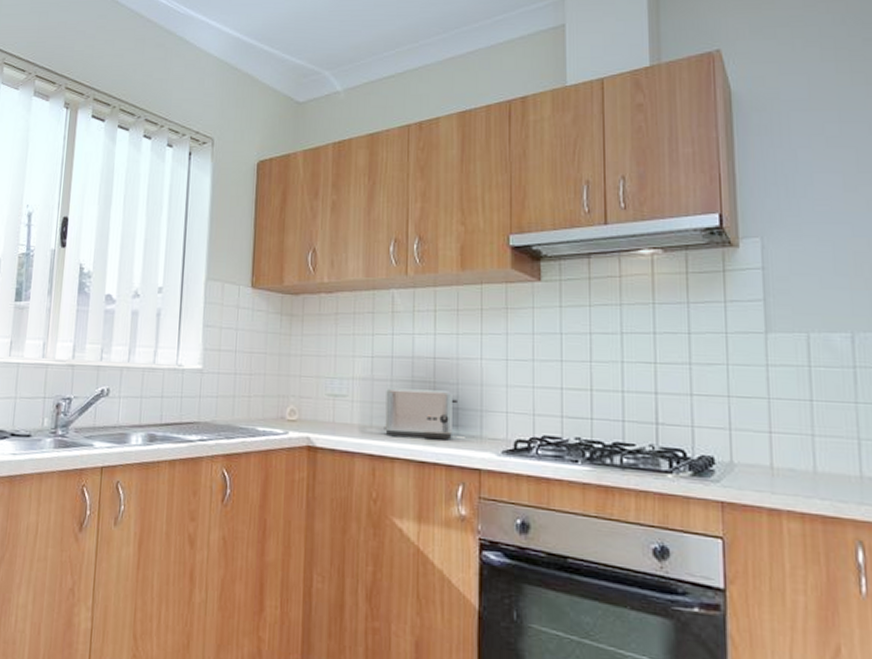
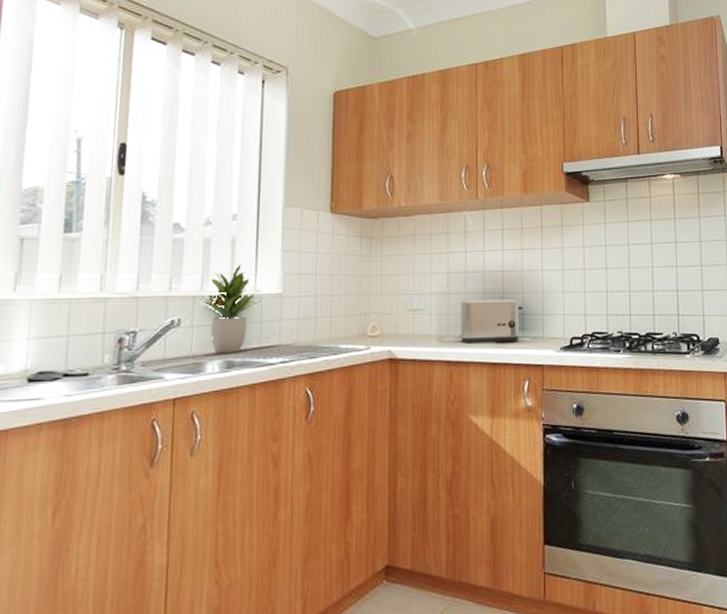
potted plant: none [130,338,182,426] -> present [203,265,261,353]

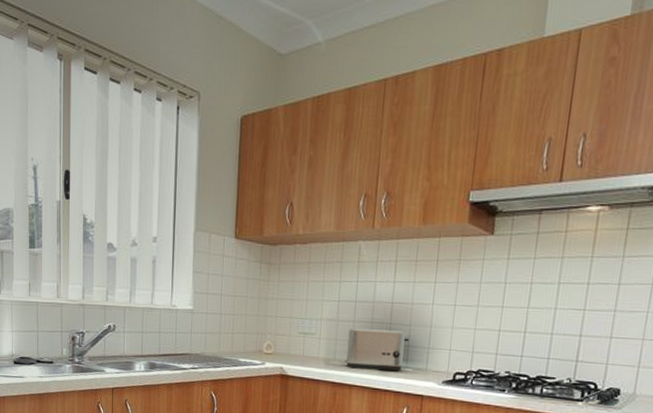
potted plant: present [203,265,261,353] -> none [132,282,176,357]

